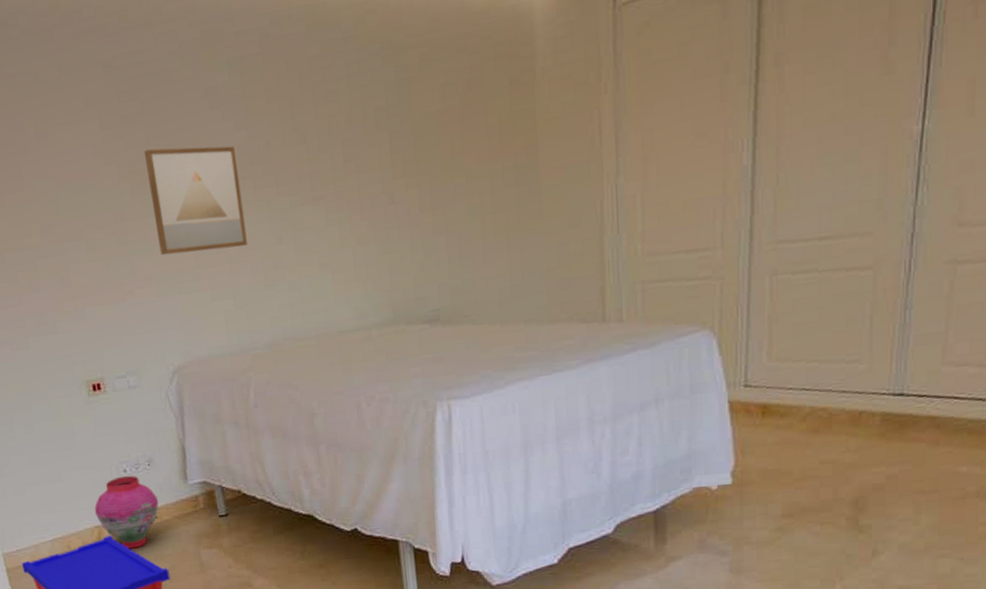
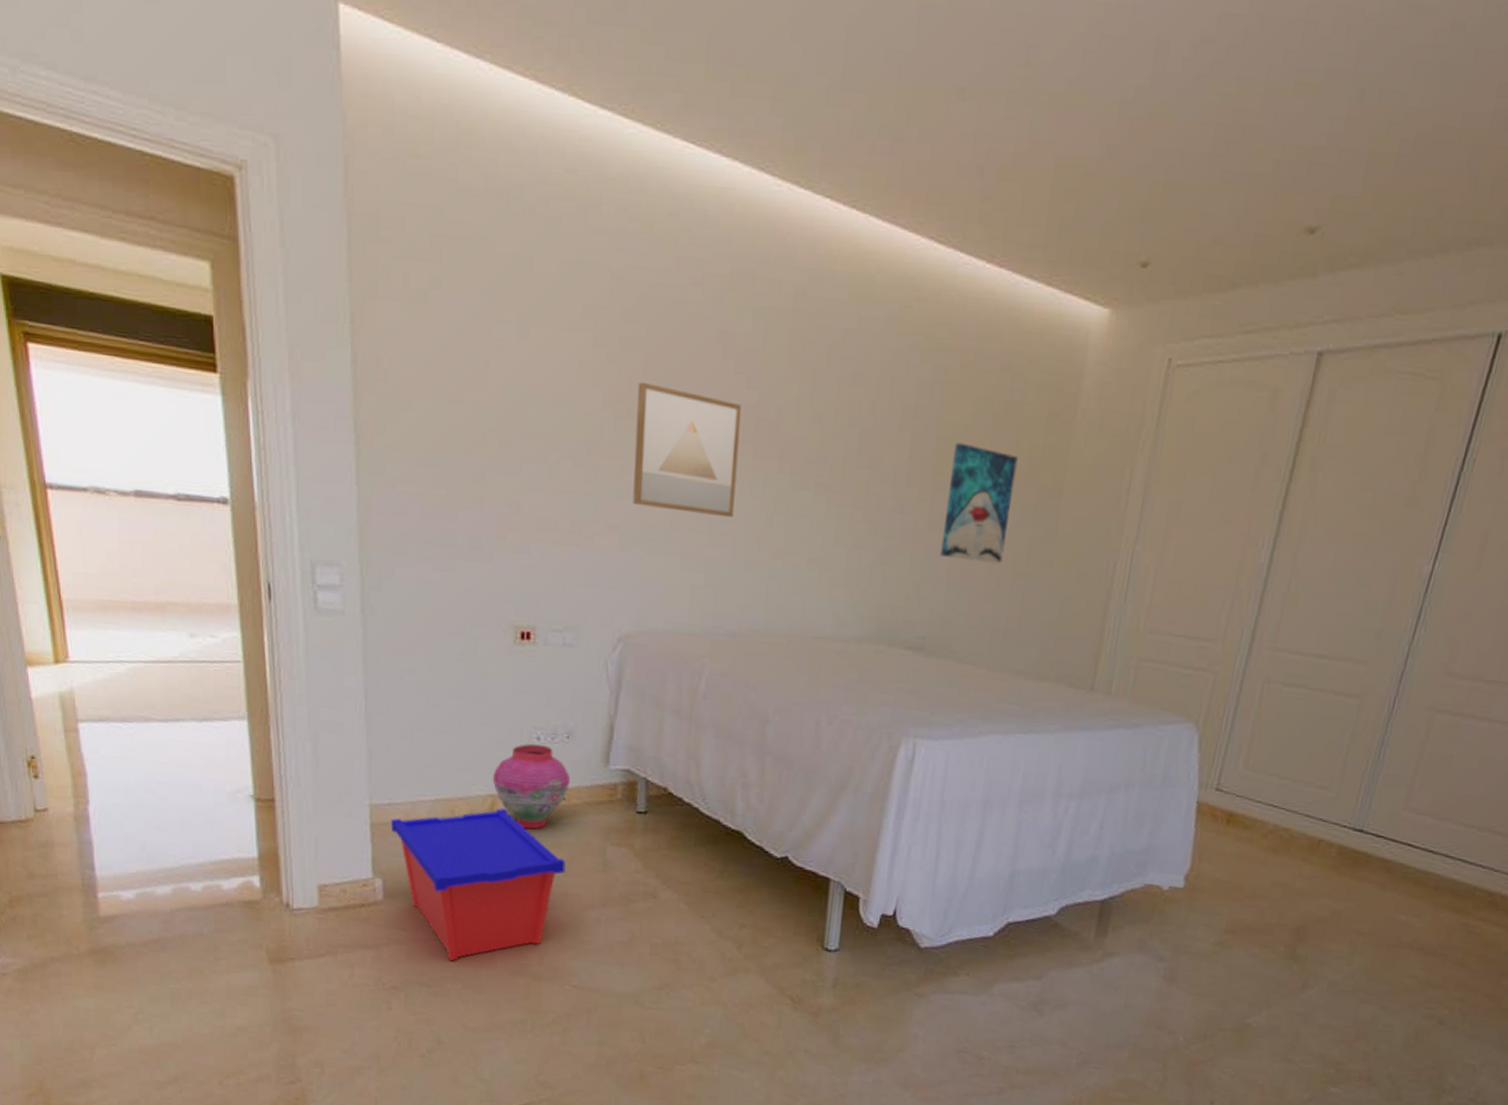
wall art: none [429,126,495,234] -> present [940,442,1018,564]

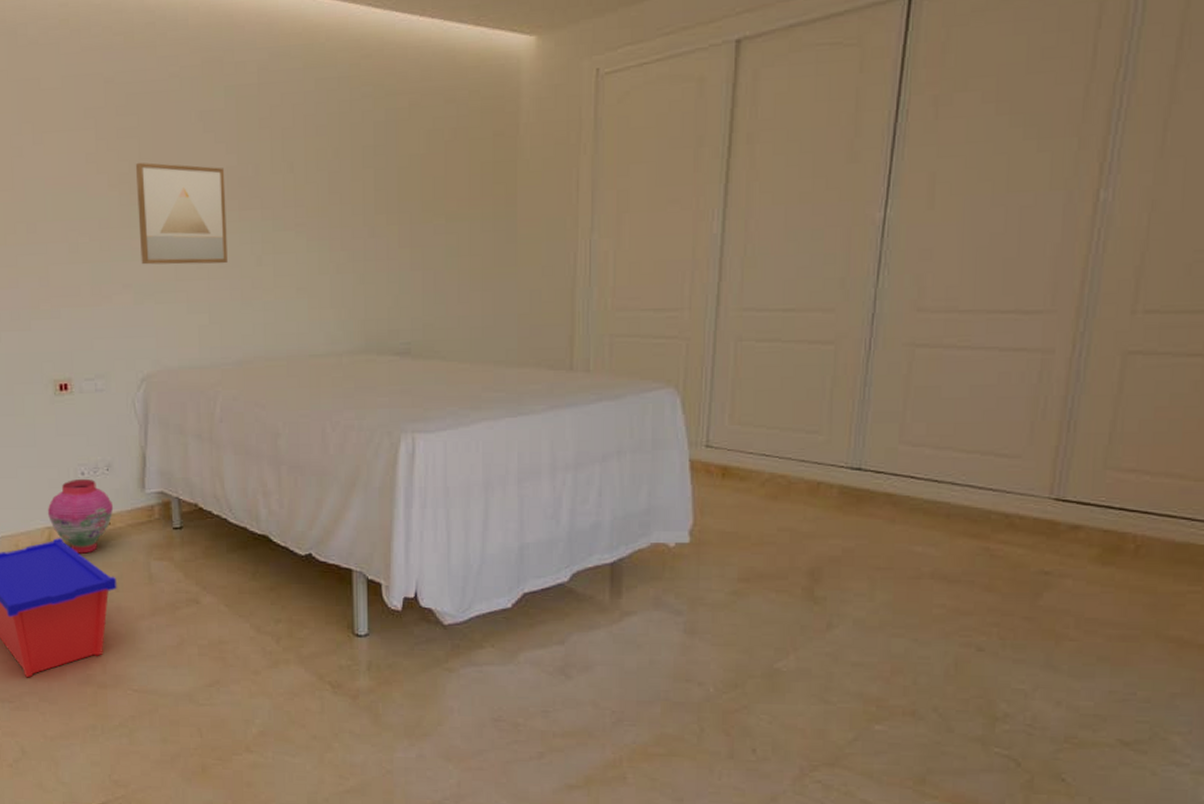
wall art: present [940,442,1018,564] -> none [413,170,472,271]

